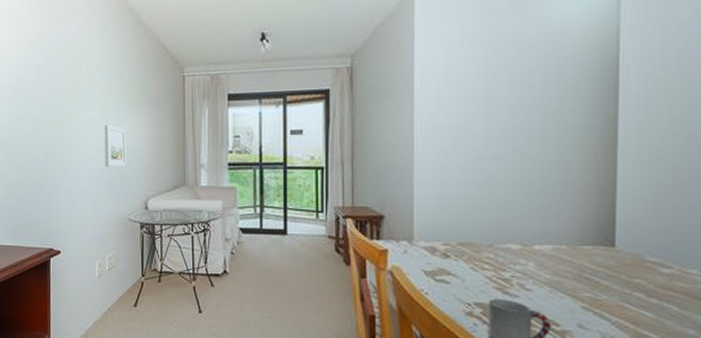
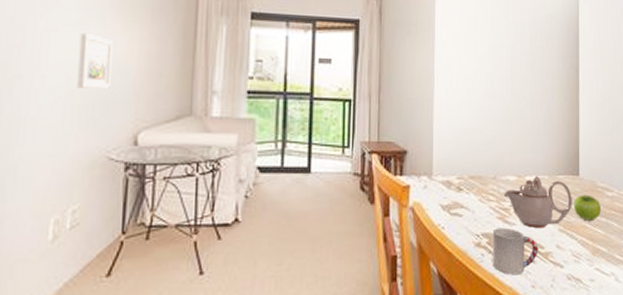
teapot: none [504,245,603,304] -> present [504,176,572,229]
fruit: none [605,269,651,301] -> present [573,194,602,221]

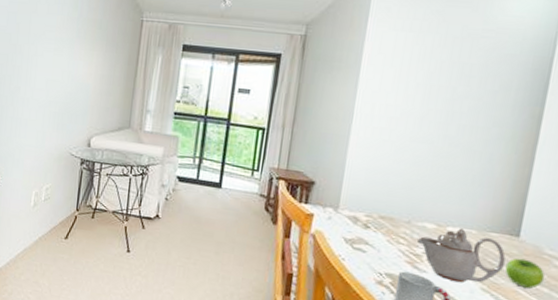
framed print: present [77,32,113,89] -> none [53,57,78,102]

